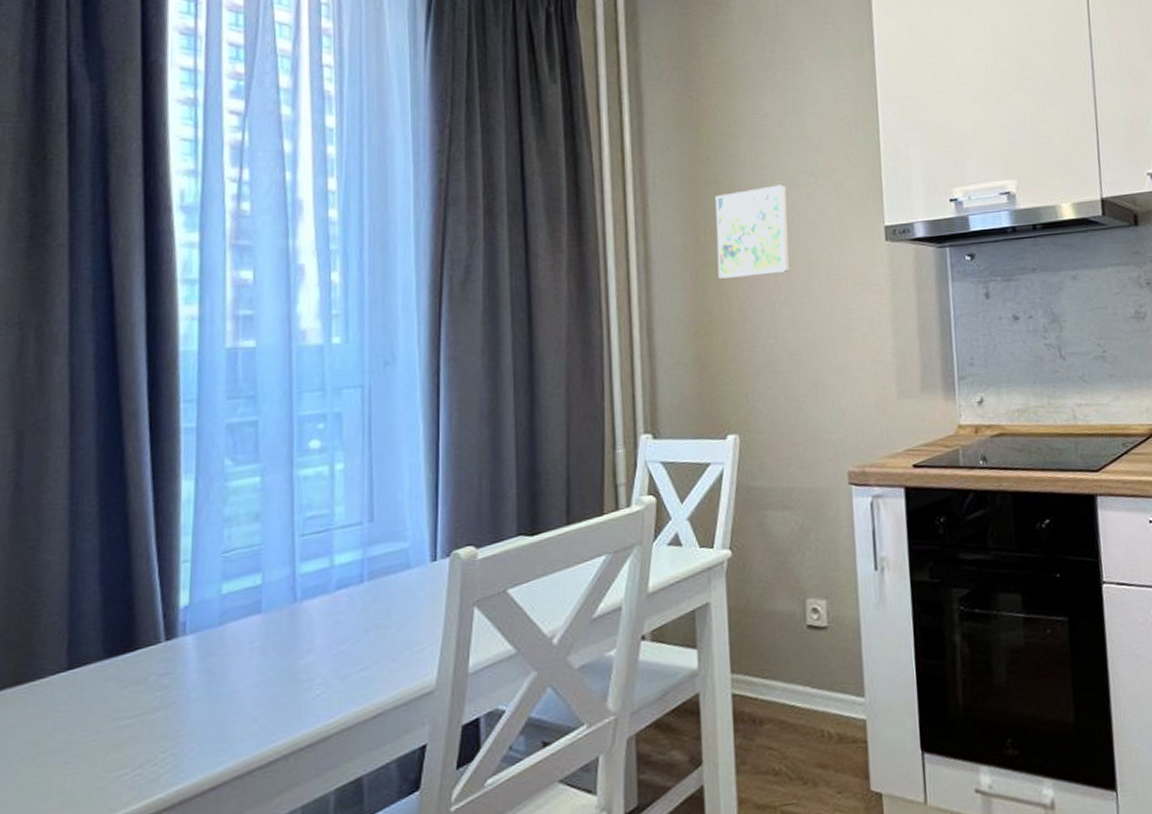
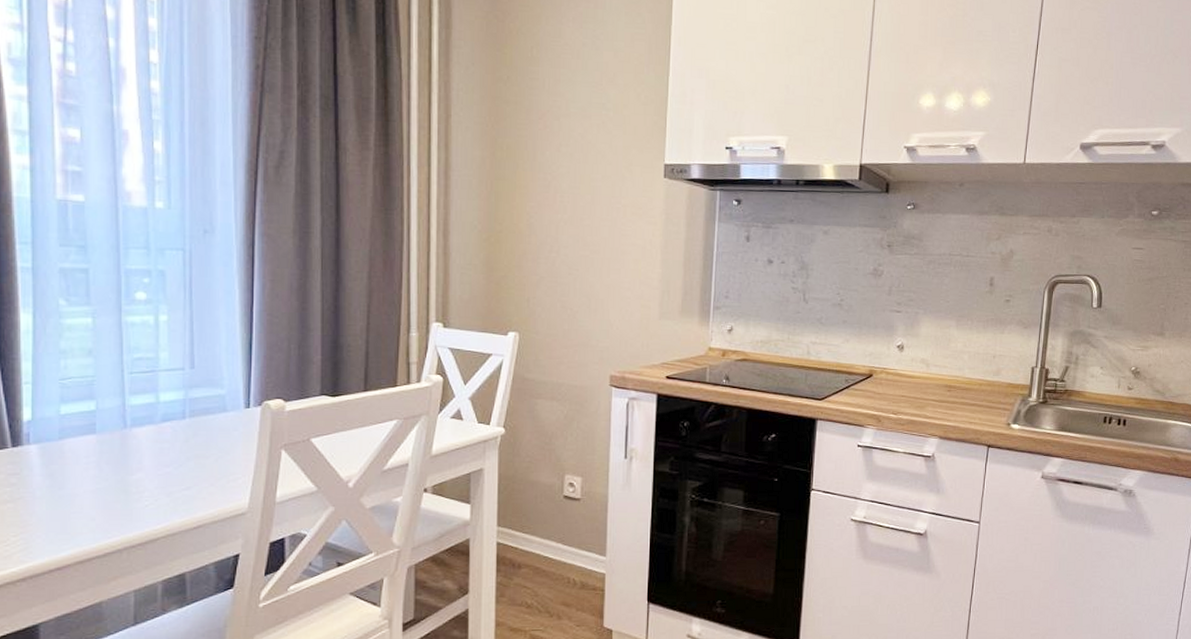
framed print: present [715,184,791,279] -> none [511,112,579,195]

